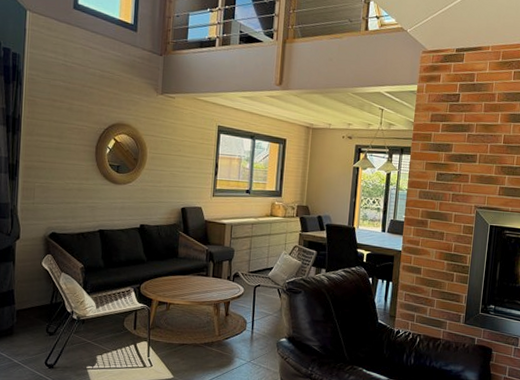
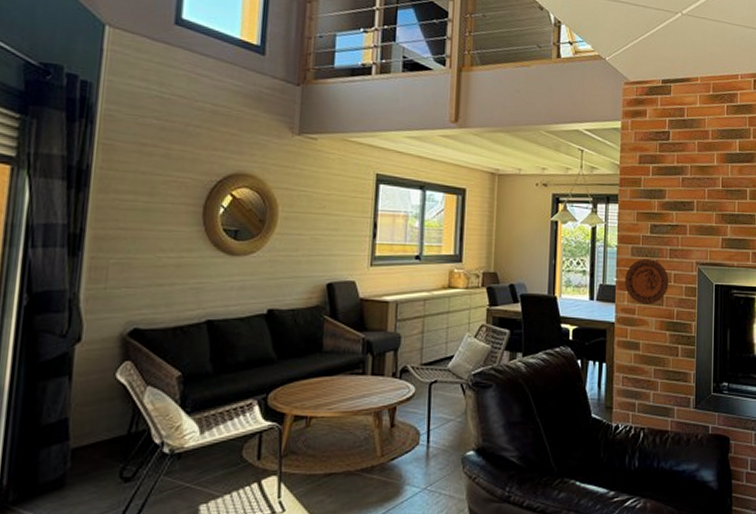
decorative plate: none [412,201,450,239] -> present [625,259,669,305]

